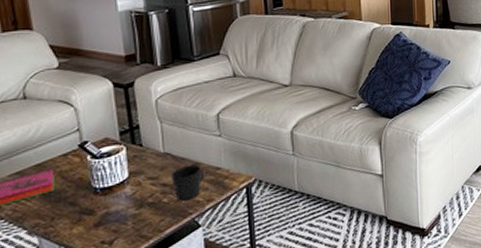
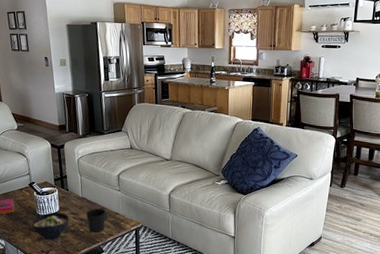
bowl: none [84,179,145,225] -> present [32,212,69,240]

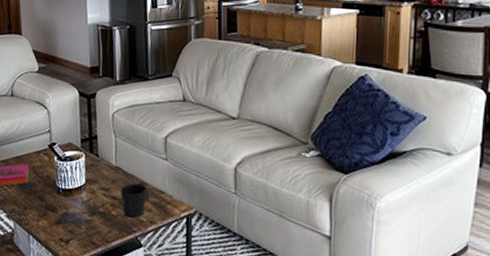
bowl: present [32,212,69,240] -> none [49,185,98,225]

